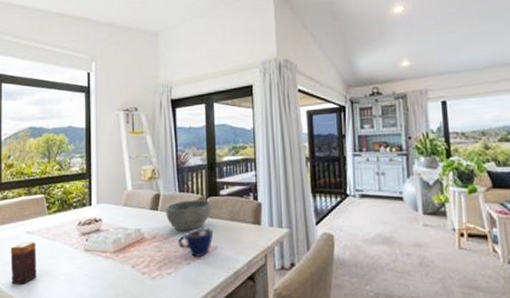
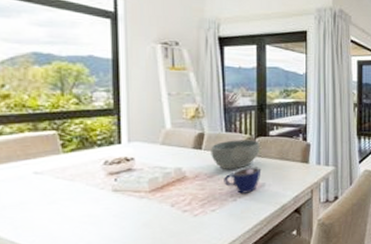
candle: present [10,242,37,285] -> none [10,183,49,230]

